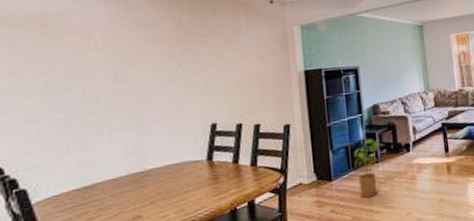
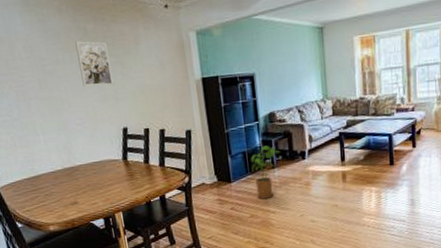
wall art: none [167,32,205,80] -> present [75,41,113,87]

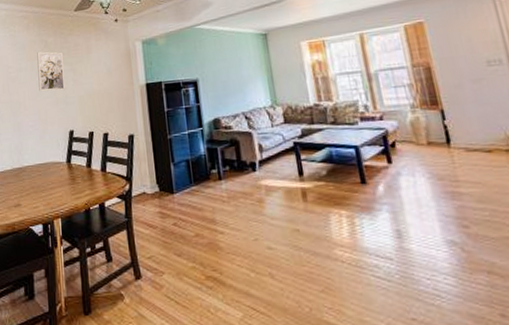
house plant: present [250,145,280,199] -> none [195,154,227,215]

